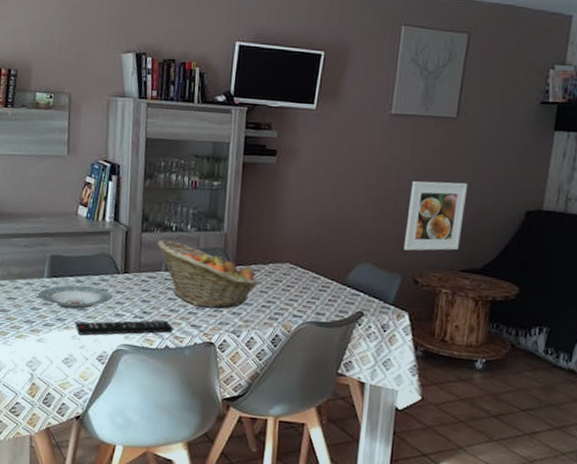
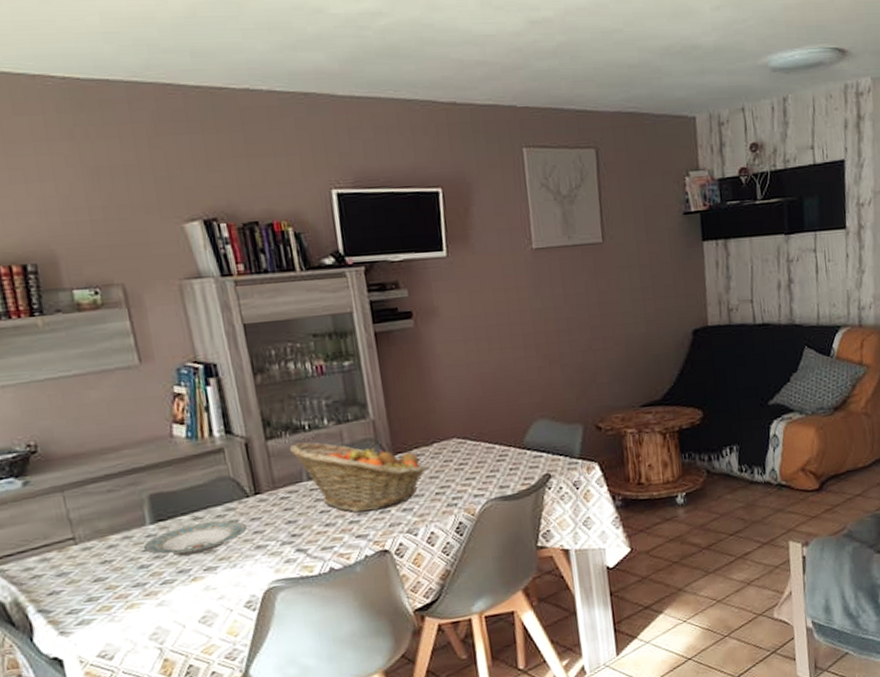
remote control: present [75,320,173,335] -> none [205,538,335,584]
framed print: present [403,181,468,251] -> none [571,311,635,397]

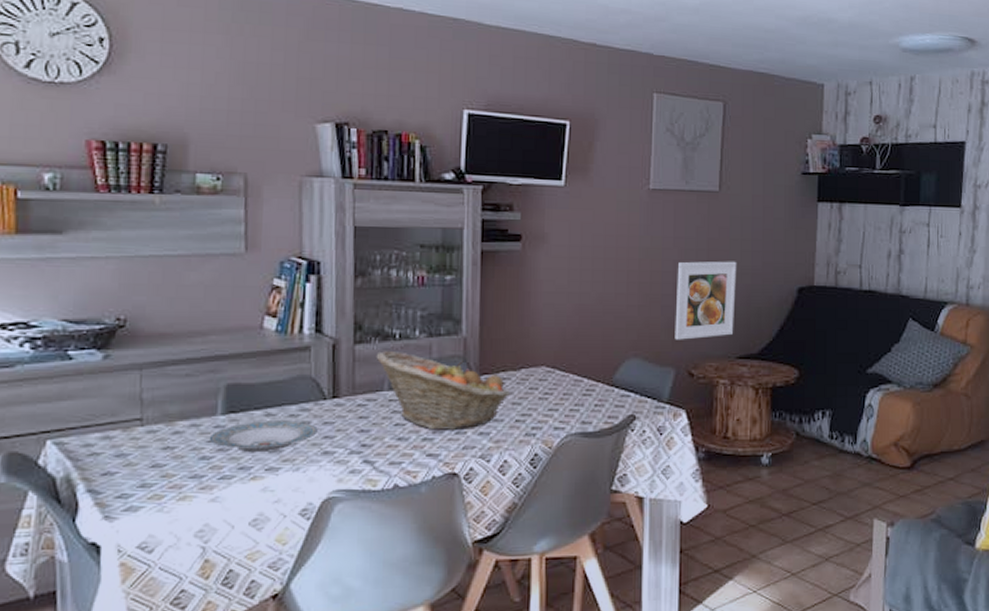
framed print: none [571,311,635,397] -> present [675,261,737,340]

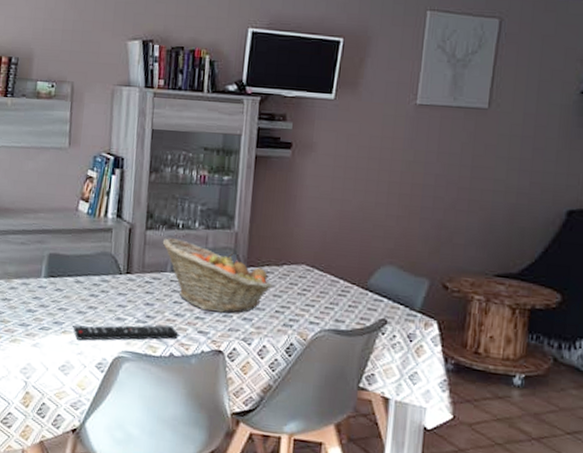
plate: present [209,421,318,452] -> none [34,286,114,312]
remote control: none [266,452,403,485] -> present [73,325,178,340]
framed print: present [675,261,737,340] -> none [431,176,502,253]

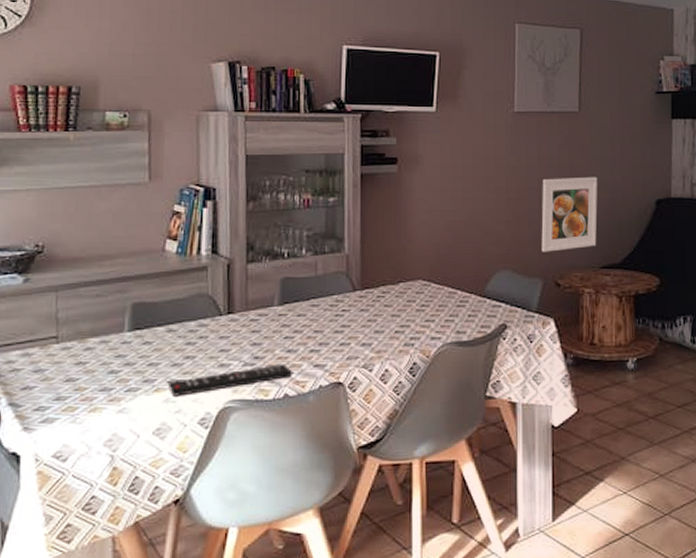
fruit basket: present [162,238,273,313] -> none [266,269,391,342]
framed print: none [431,176,502,253] -> present [541,176,598,252]

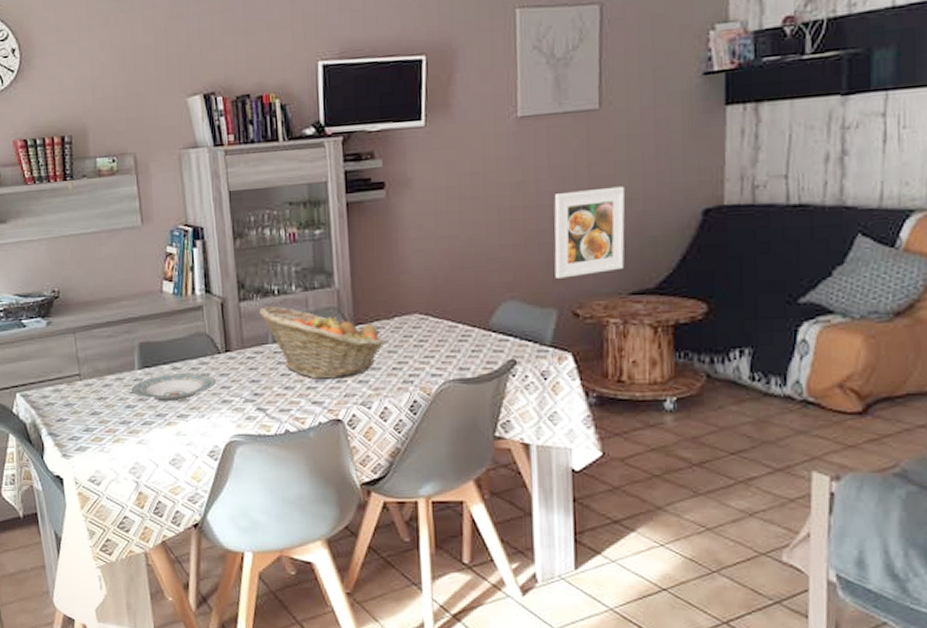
plate: none [117,336,215,366] -> present [131,373,216,401]
remote control: present [168,364,292,396] -> none [178,400,291,430]
fruit basket: none [266,269,391,342] -> present [259,306,386,379]

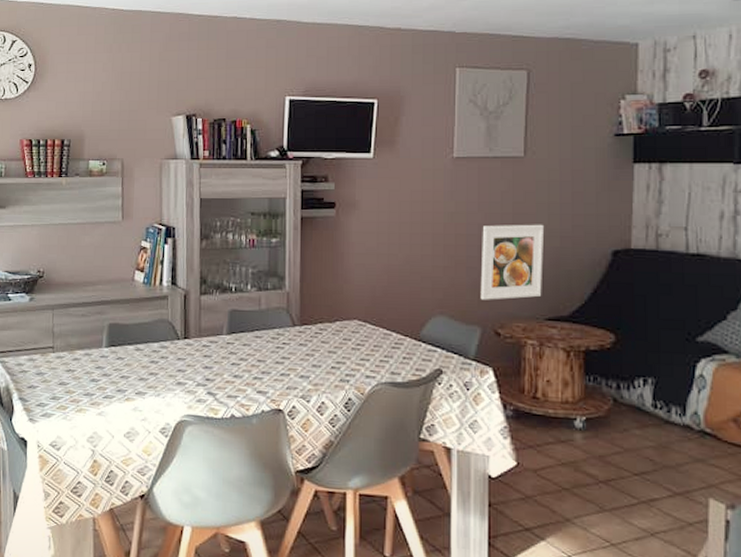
plate: present [131,373,216,401] -> none [97,354,173,379]
fruit basket: present [259,306,386,379] -> none [217,302,328,372]

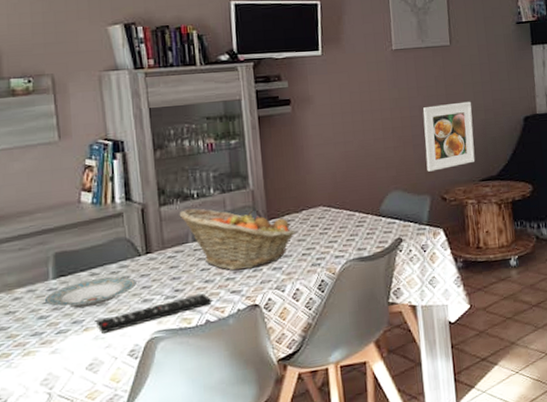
plate: none [97,354,173,379] -> present [44,276,137,308]
remote control: none [136,387,238,407] -> present [96,293,212,333]
fruit basket: none [217,302,328,372] -> present [179,208,296,271]

